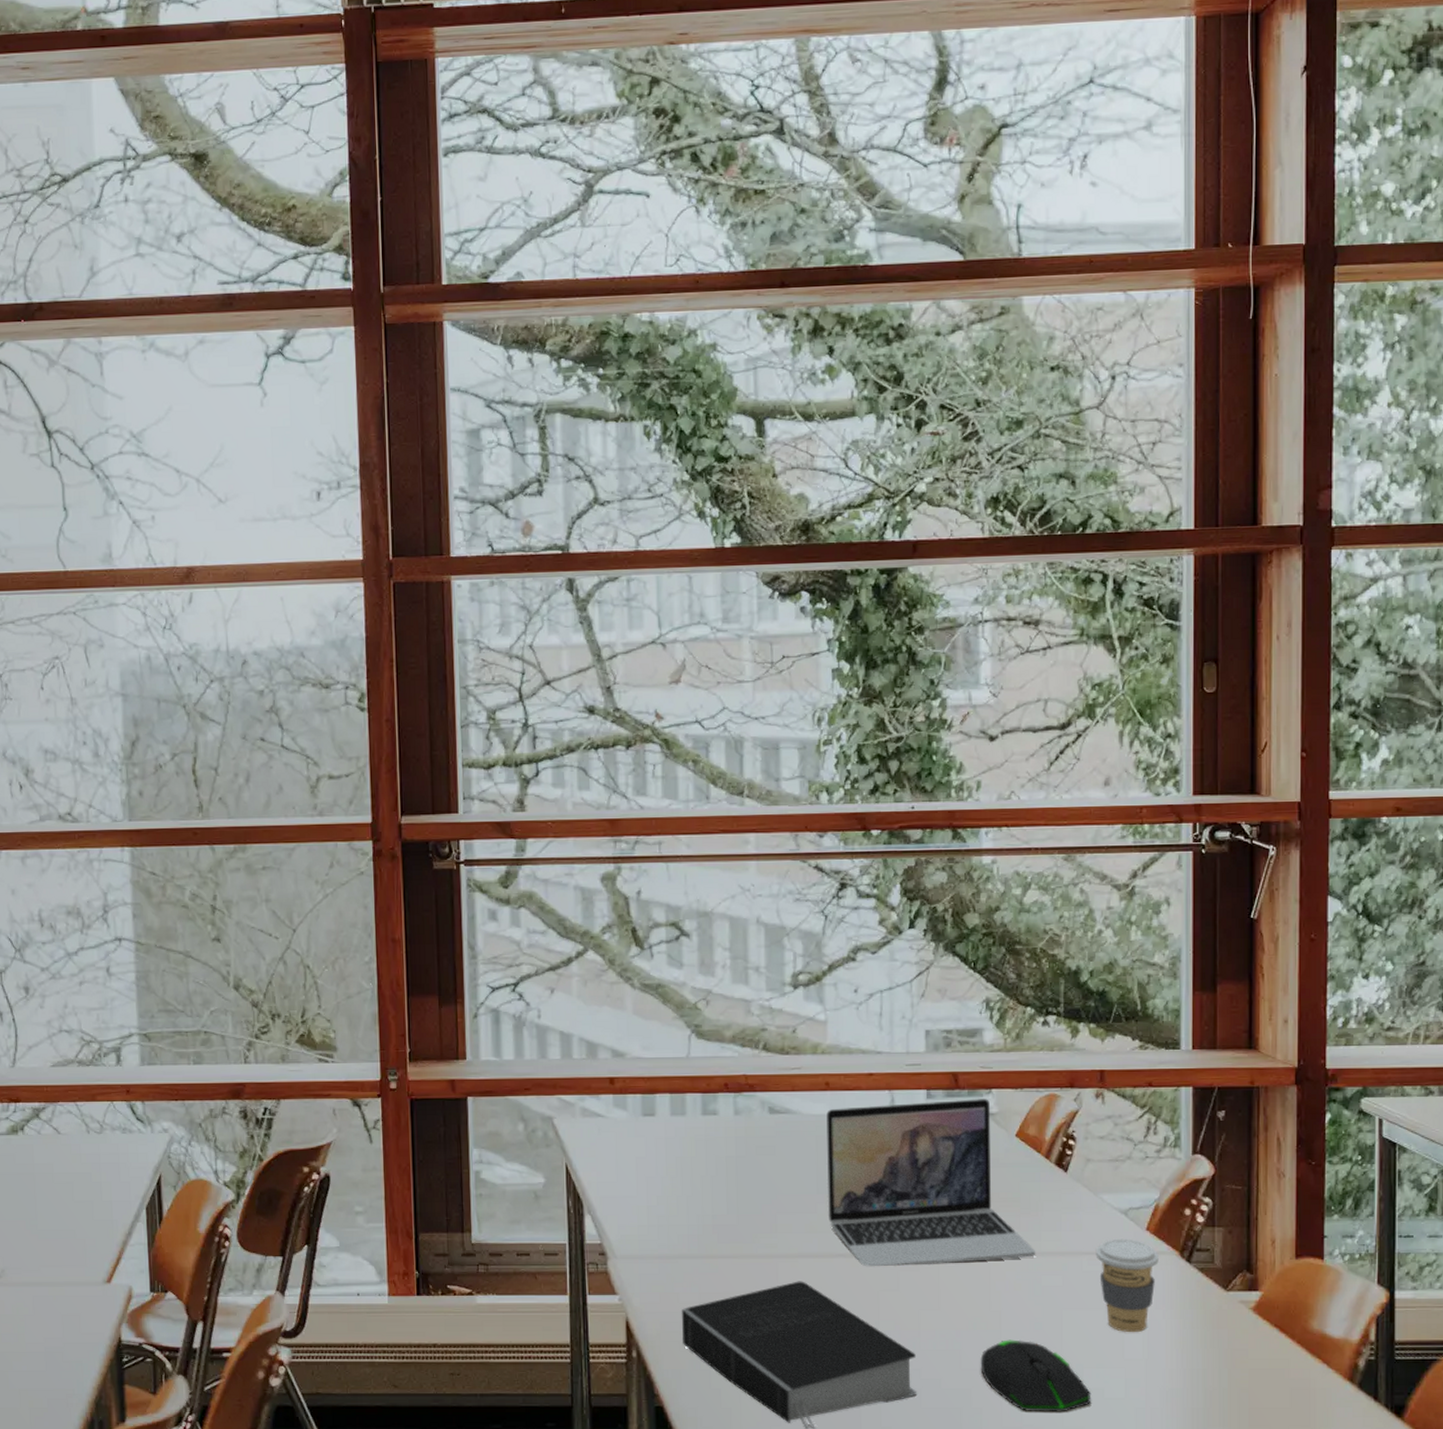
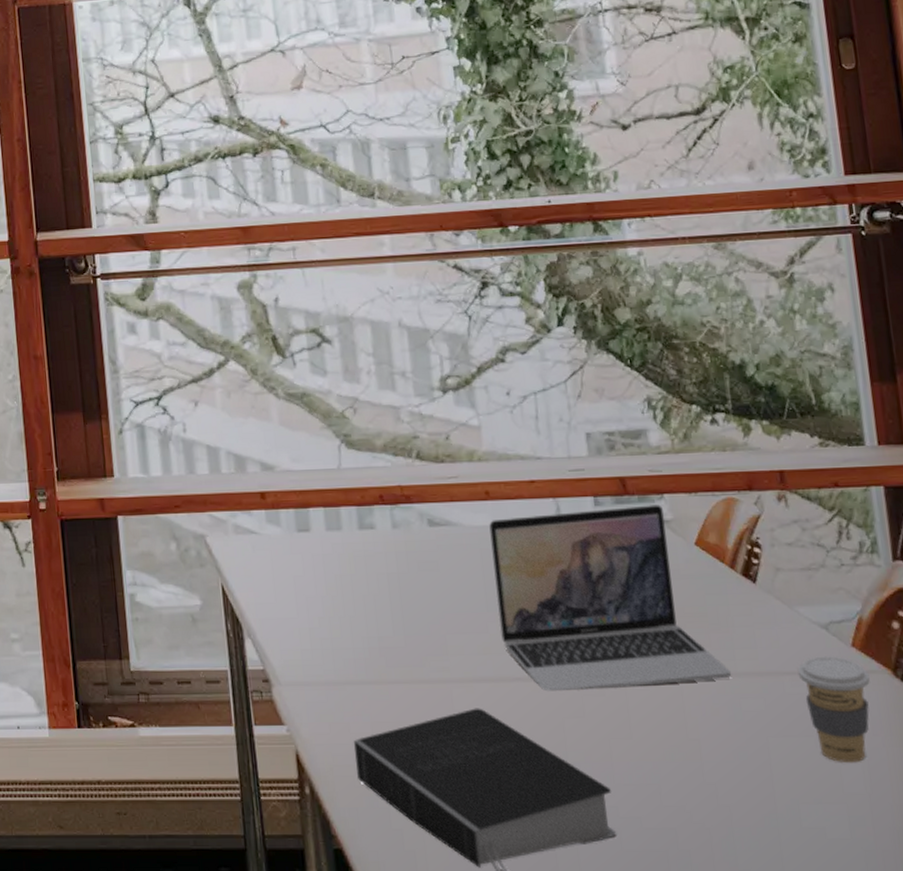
computer mouse: present [980,1339,1091,1412] -> none [683,772,813,855]

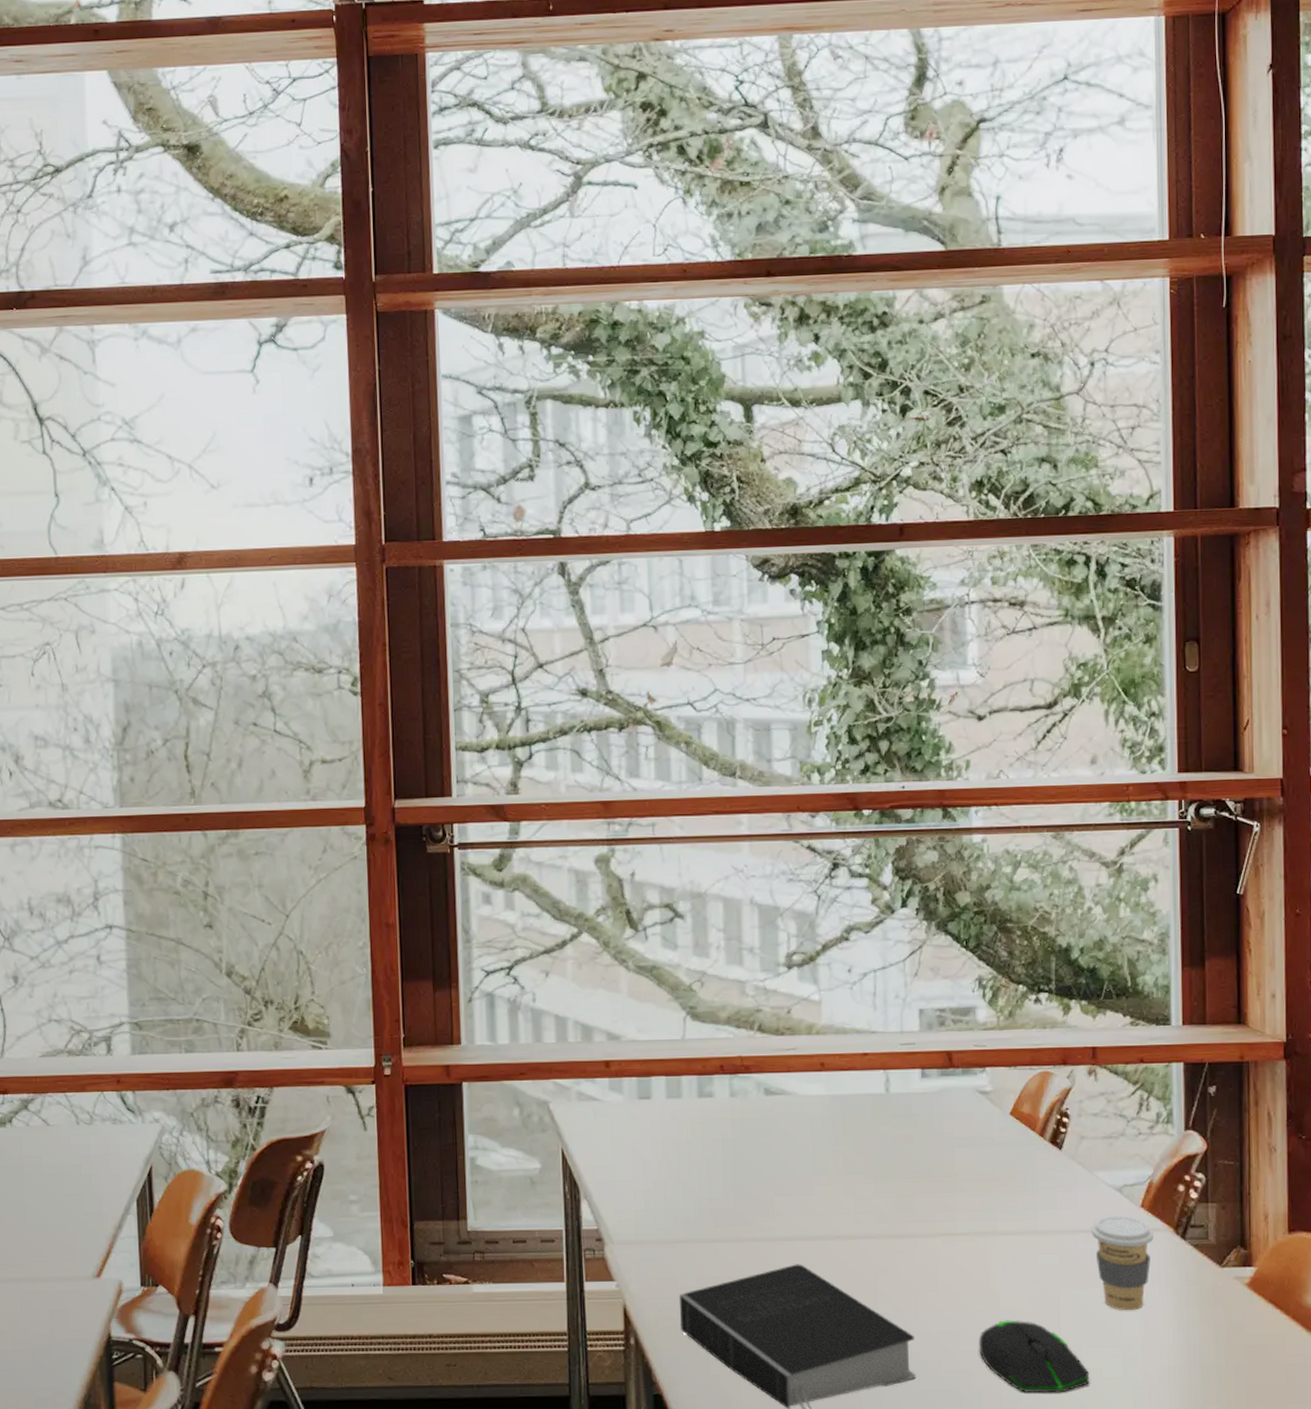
laptop: present [489,505,732,692] -> none [822,1077,1033,1249]
computer mouse: none [683,772,813,855] -> present [979,1320,1090,1393]

